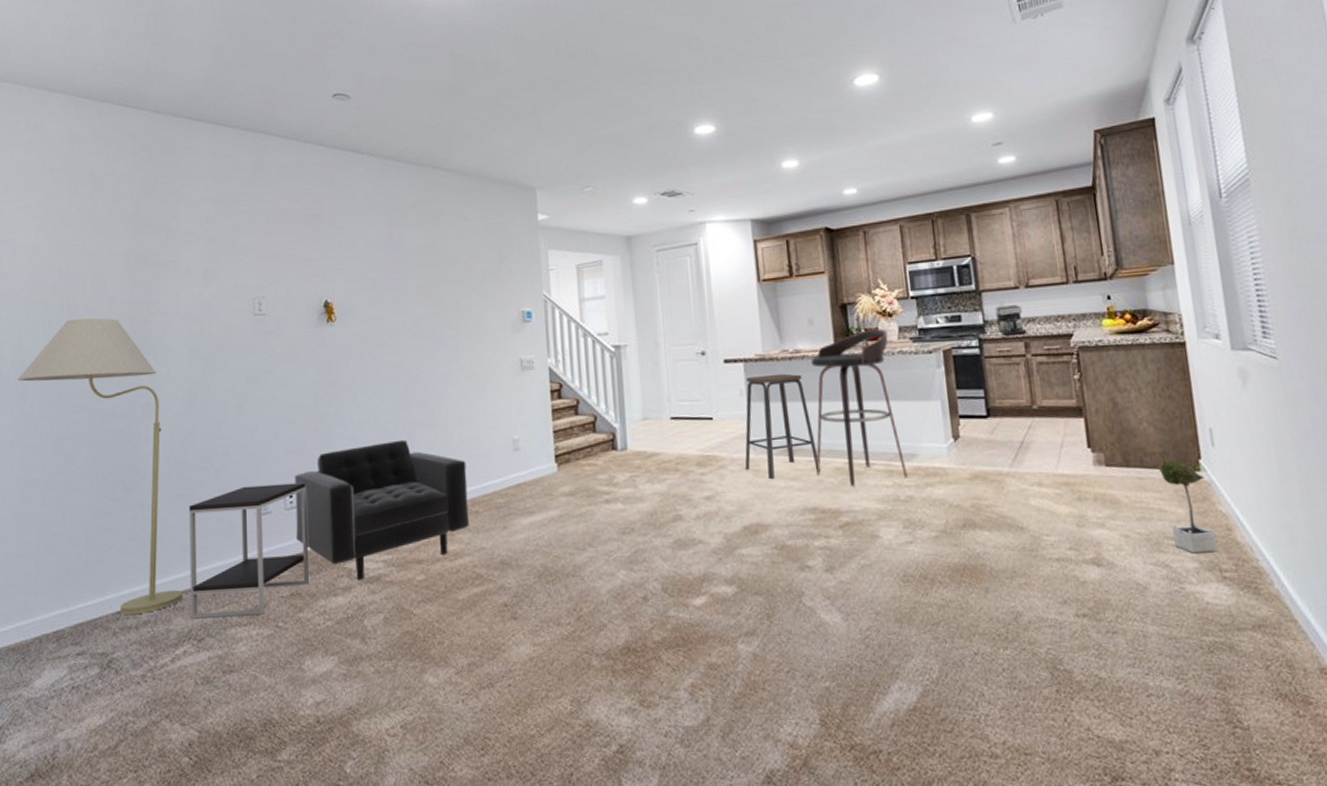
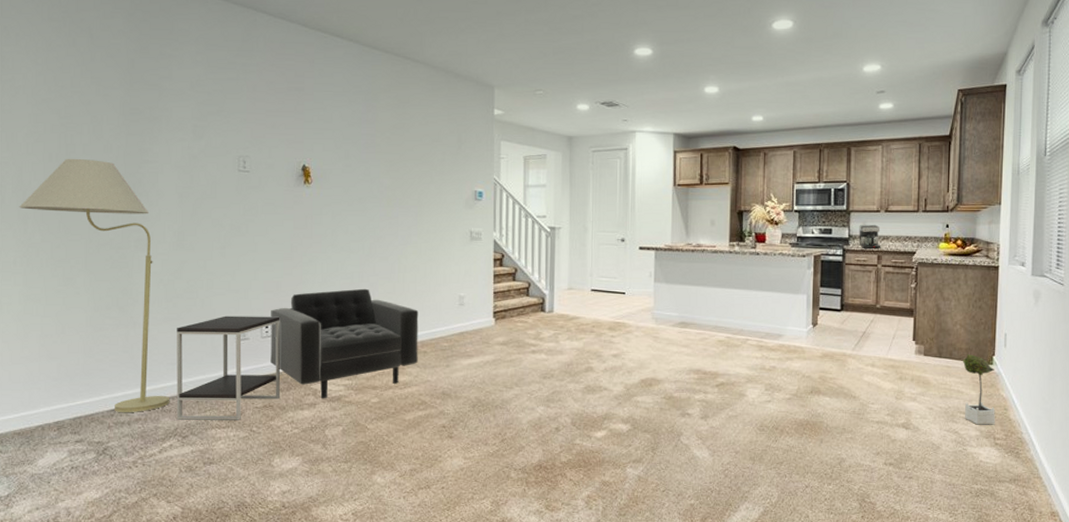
bar stool: present [745,373,821,480] -> none [647,262,707,345]
bar stool: present [810,328,908,487] -> none [703,233,774,356]

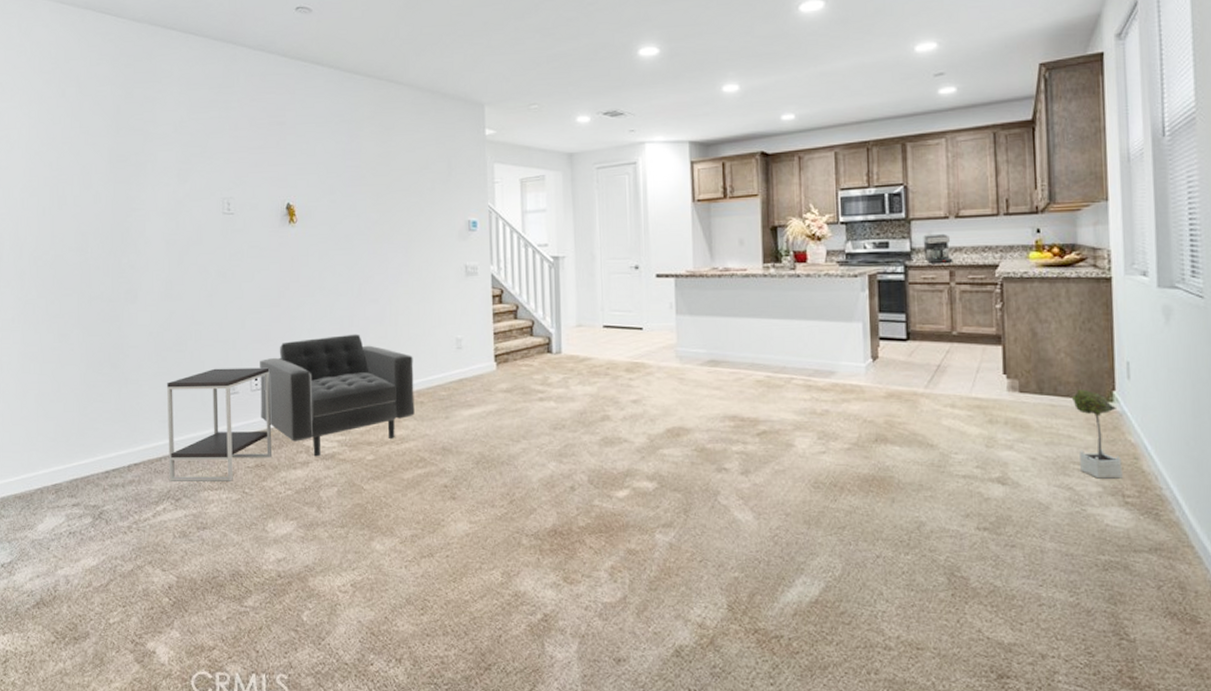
floor lamp: present [19,158,170,412] -> none [16,210,163,474]

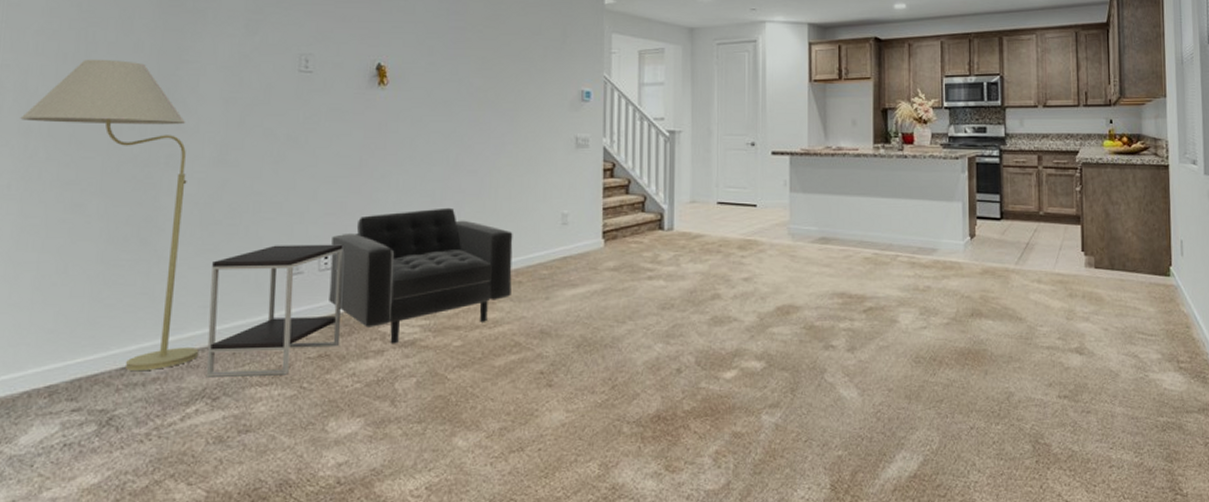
floor lamp: none [16,210,163,474] -> present [20,59,199,371]
coffee maker: present [923,233,953,264] -> none [1016,121,1041,149]
potted tree: present [1072,389,1123,479] -> none [1138,265,1177,347]

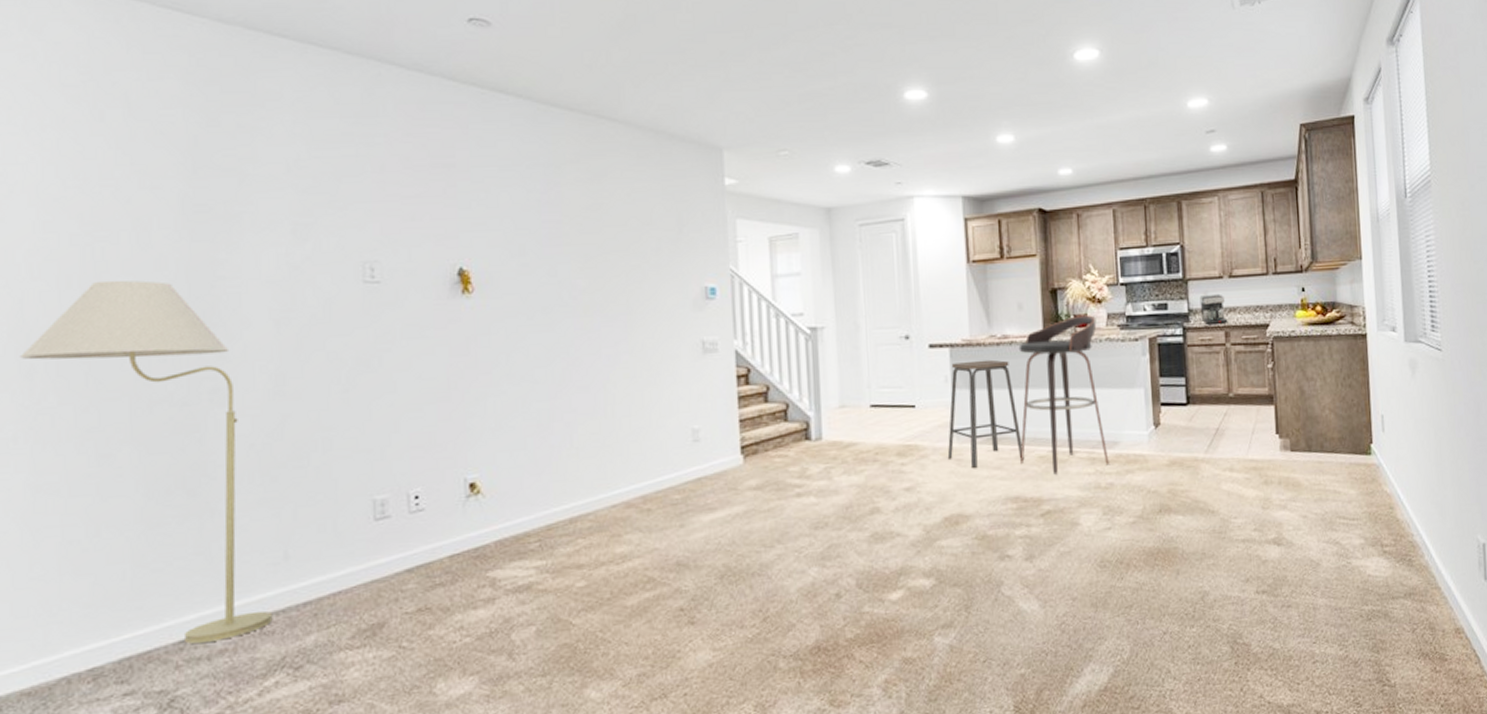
side table: present [205,244,344,377] -> none [279,480,442,644]
armchair: present [329,207,513,344] -> none [422,430,640,591]
bar stool: none [782,168,851,265] -> present [947,359,1025,469]
bar stool: none [847,134,927,275] -> present [1018,315,1109,475]
coffee maker: none [1016,121,1041,149] -> present [1199,293,1228,326]

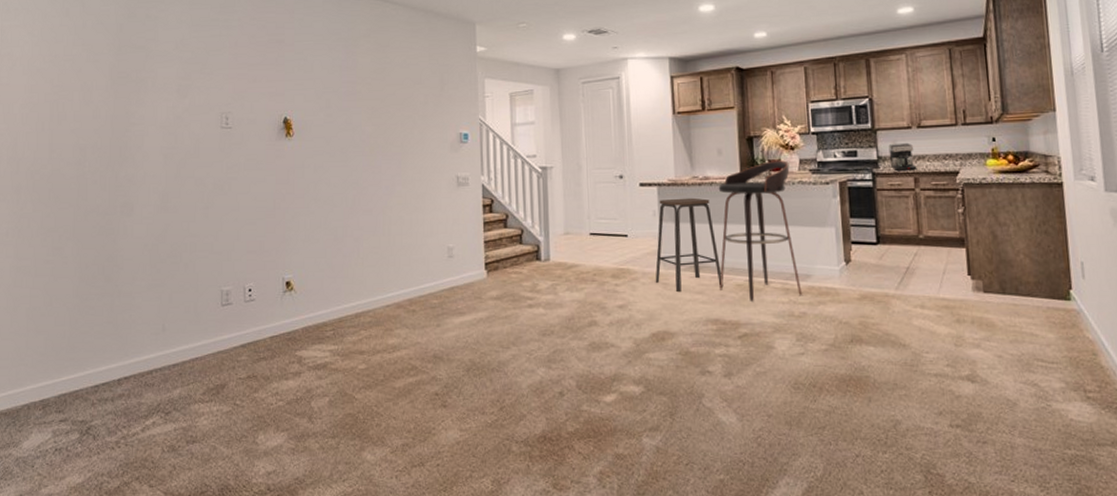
floor lamp: present [20,280,273,644] -> none [13,125,154,388]

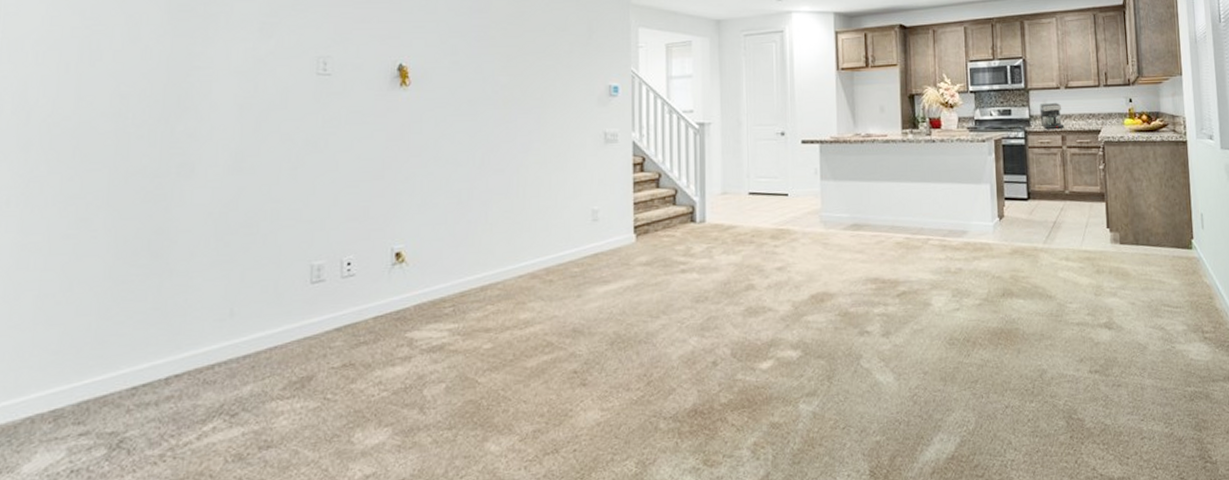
bar stool: present [655,197,724,293] -> none [815,155,884,252]
bar stool: present [718,160,802,302] -> none [879,118,958,259]

